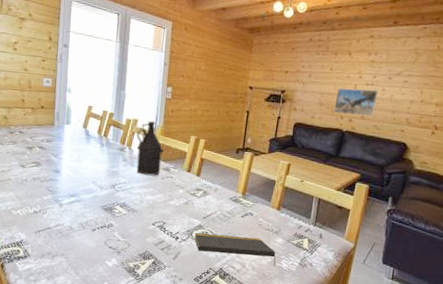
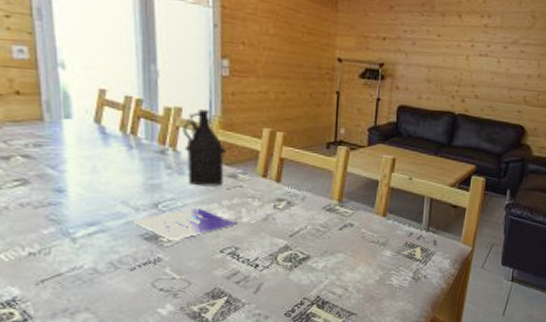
board game: none [98,185,194,212] -> present [133,198,274,240]
notepad: present [194,233,276,267] -> none [280,253,385,285]
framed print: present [333,88,378,116] -> none [443,60,493,95]

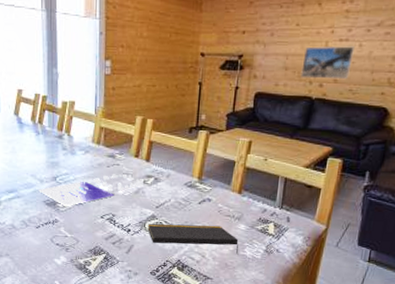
bottle: present [182,109,226,187] -> none [75,102,107,164]
notepad: none [280,253,385,285] -> present [147,224,239,255]
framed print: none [443,60,493,95] -> present [301,46,354,79]

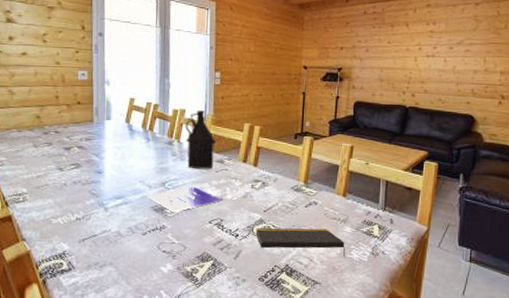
bottle: none [75,102,107,164] -> present [185,110,216,170]
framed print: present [301,46,354,79] -> none [395,61,440,90]

